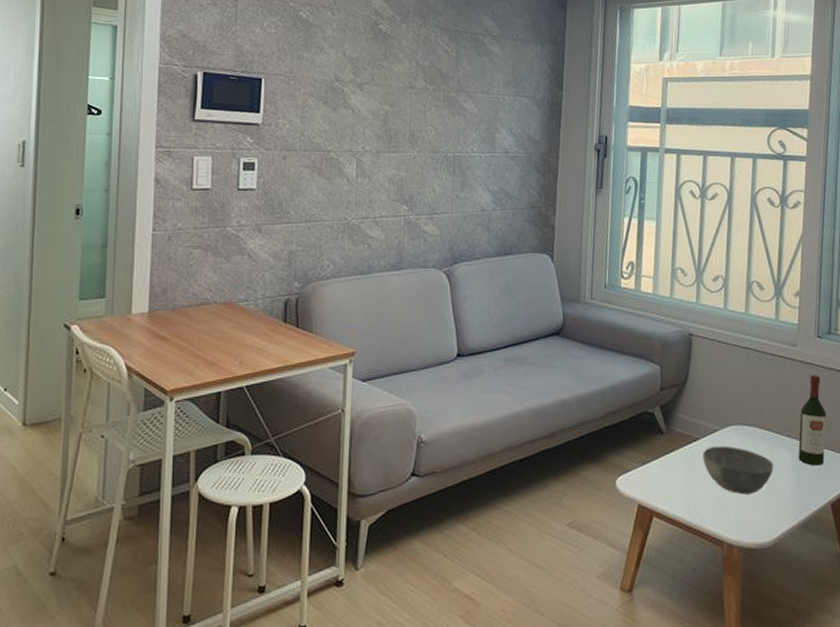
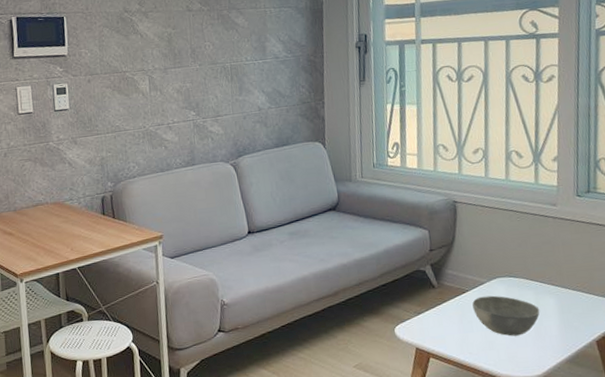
wine bottle: present [798,375,827,466] -> none [562,229,589,309]

